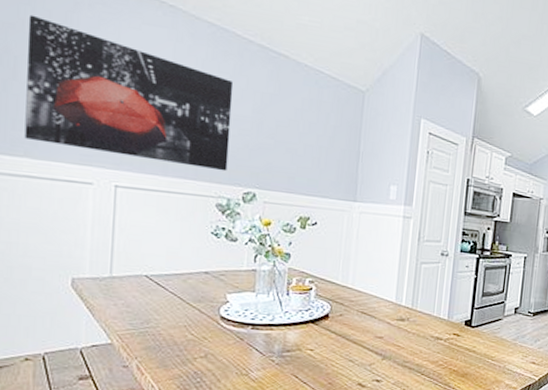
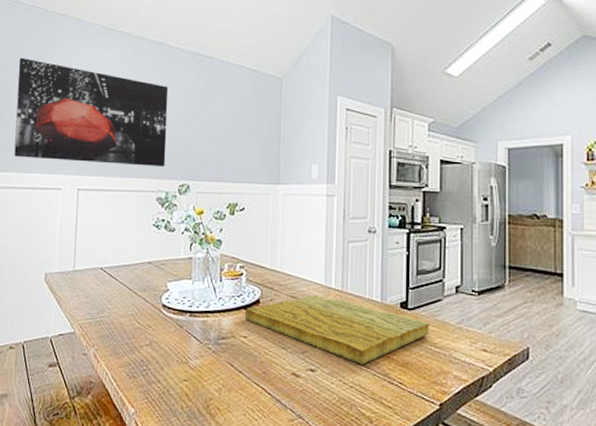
cutting board: none [312,310,489,376] -> present [244,294,429,365]

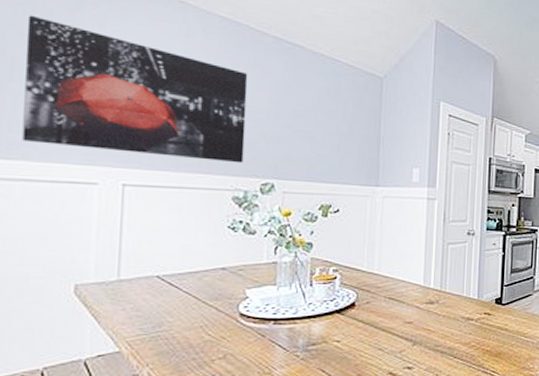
cutting board: present [244,294,429,365] -> none [338,294,520,358]

